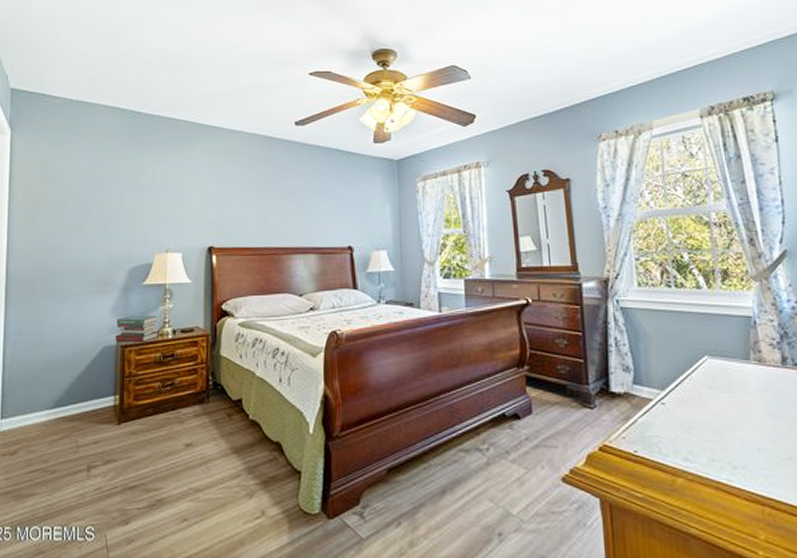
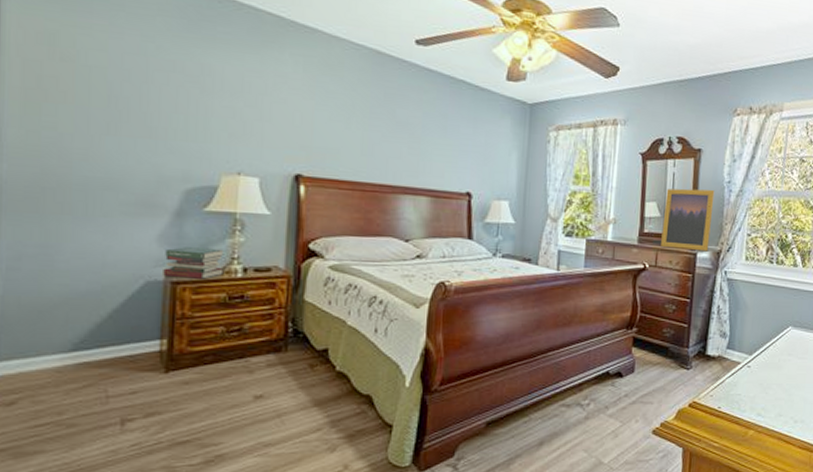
picture frame: none [539,216,594,282] -> present [659,188,715,252]

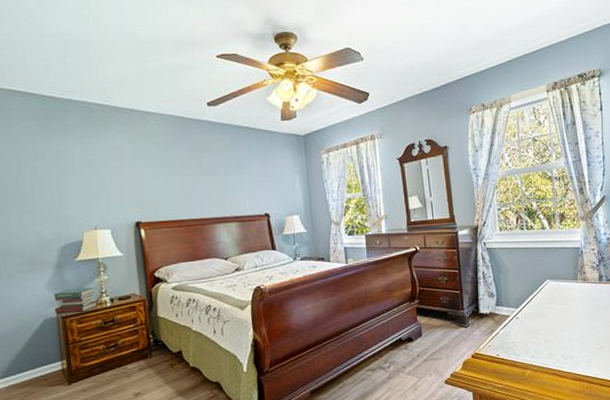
picture frame: present [659,188,715,252] -> none [424,177,467,232]

